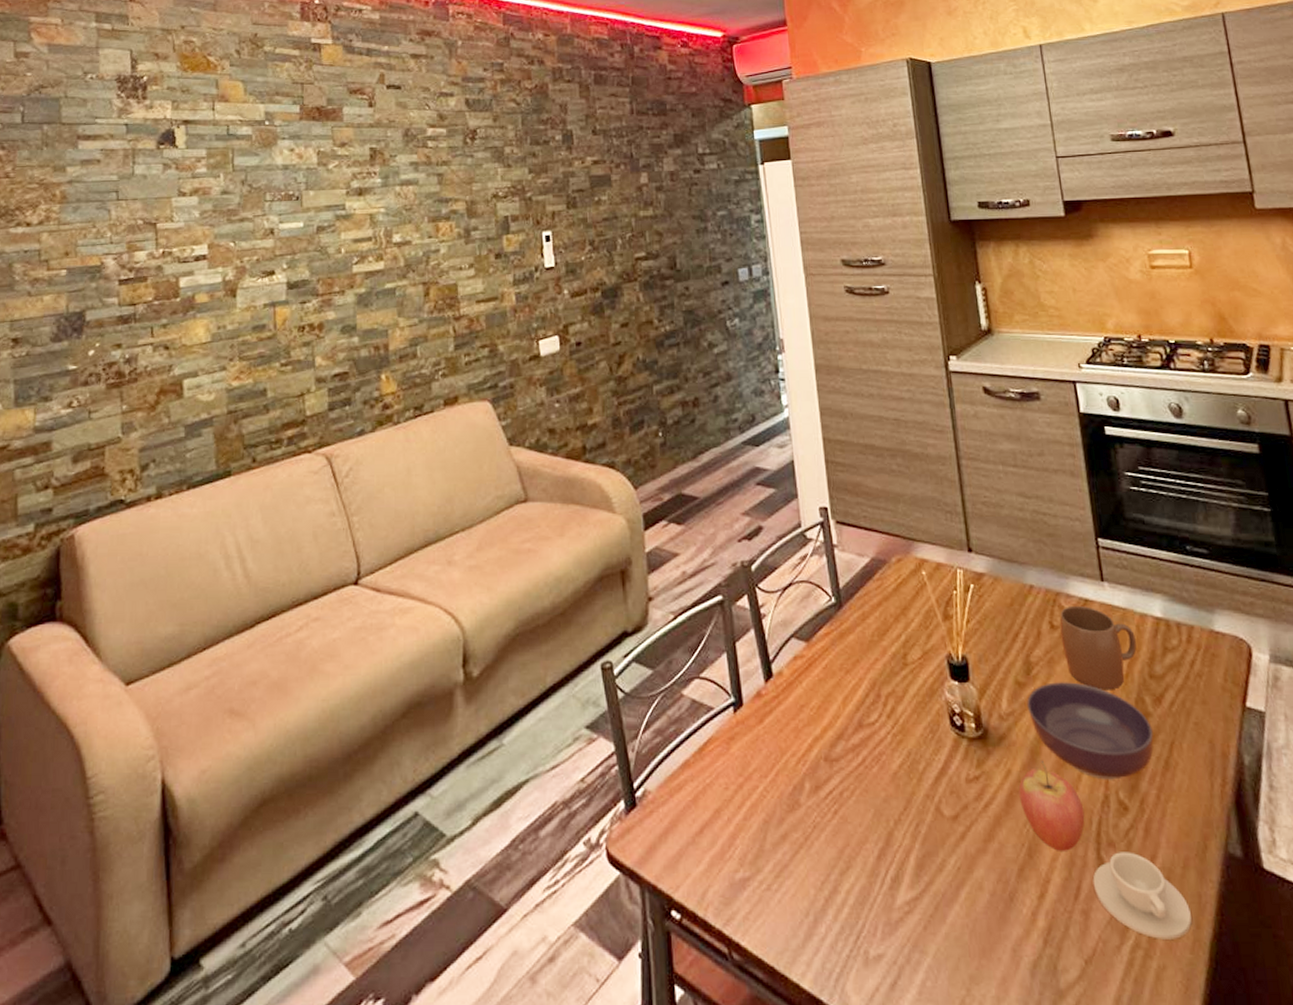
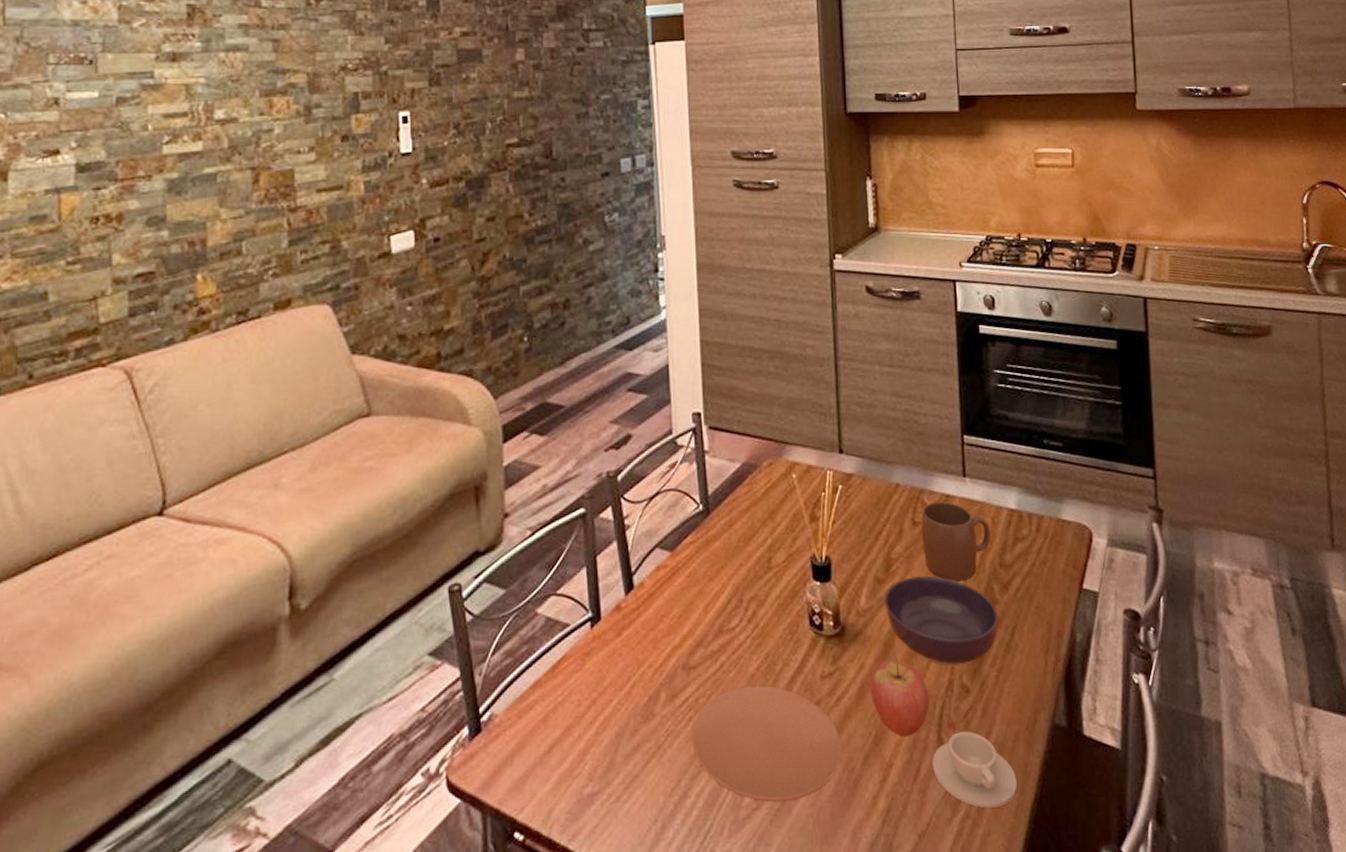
plate: none [837,783,995,907] -> present [691,685,842,803]

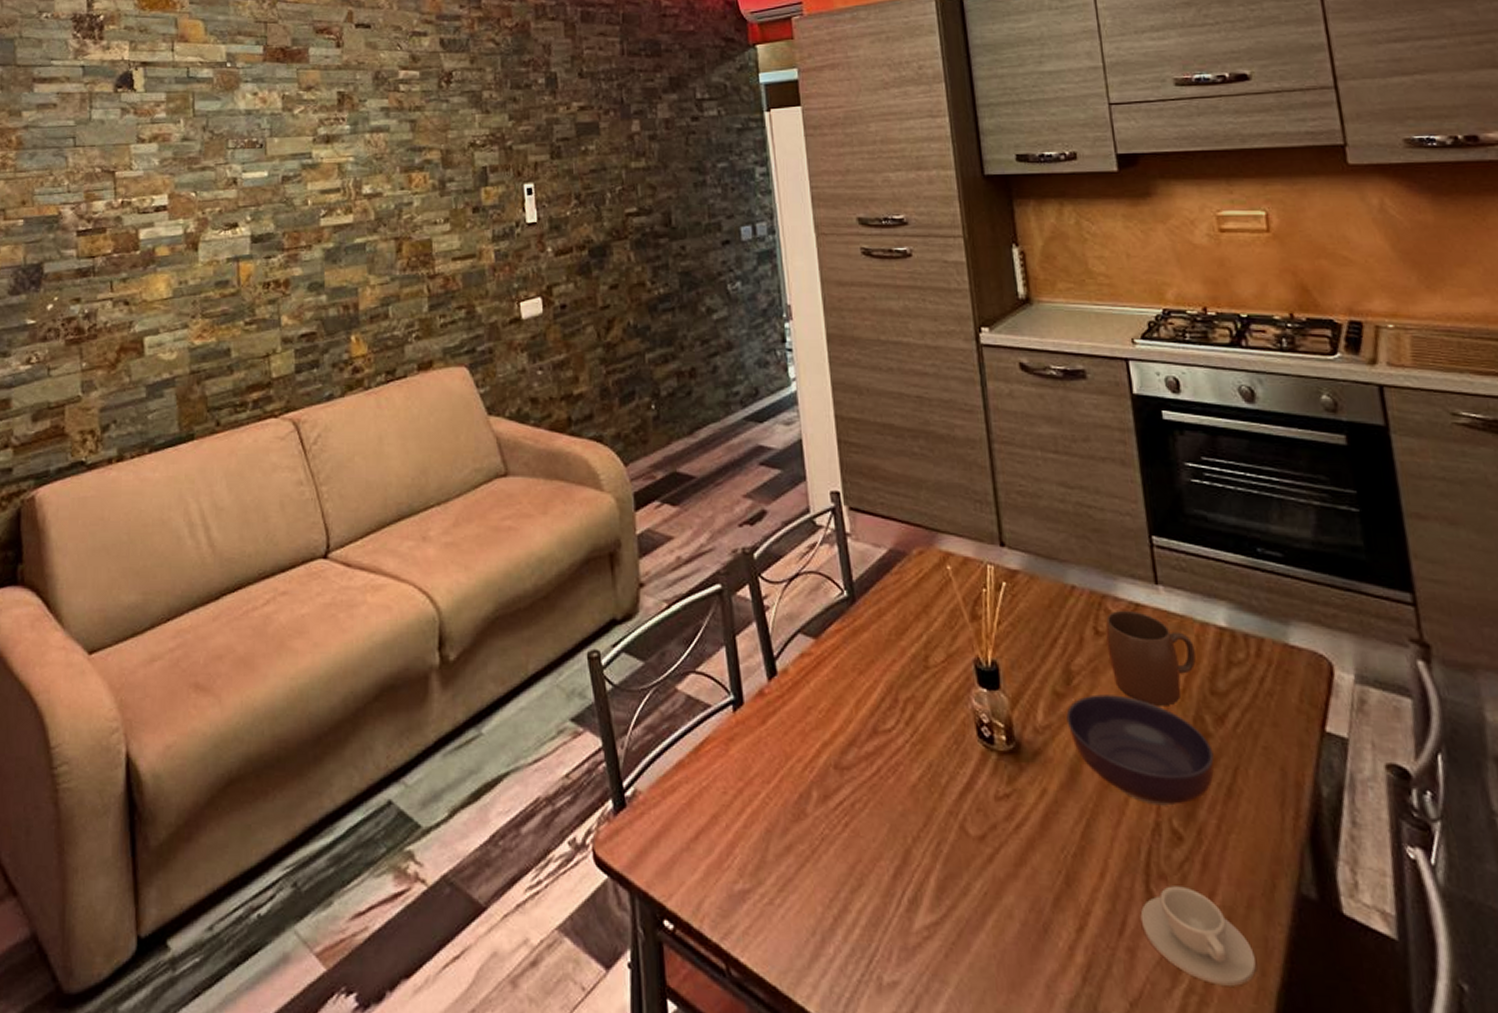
plate: present [691,685,842,803] -> none [848,796,1027,935]
fruit: present [870,652,930,737] -> none [1055,779,1132,881]

